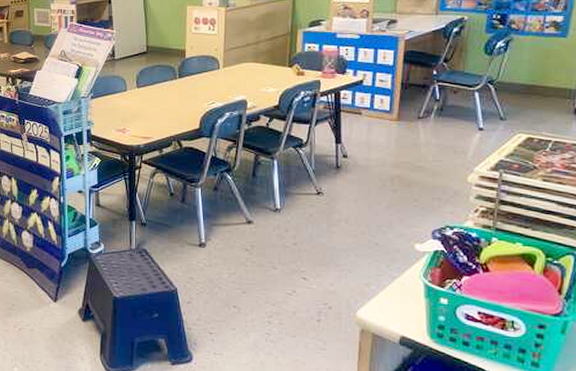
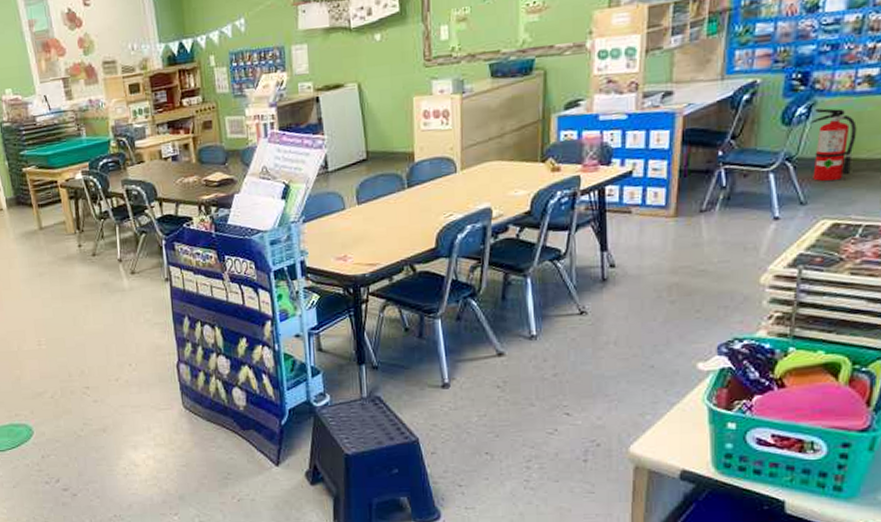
fire extinguisher: none [508,44,546,103] -> present [810,108,857,181]

